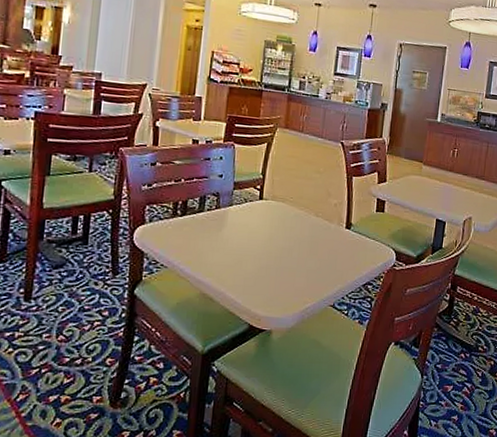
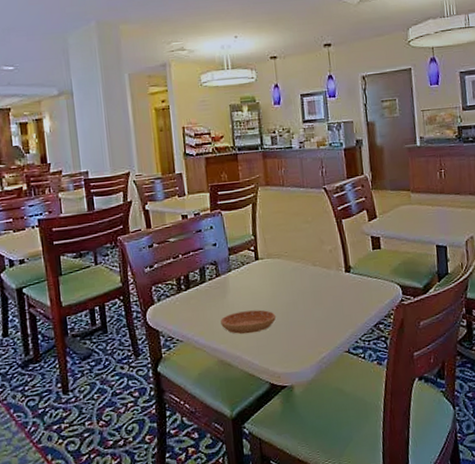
saucer: none [211,248,269,272] -> present [221,310,276,334]

